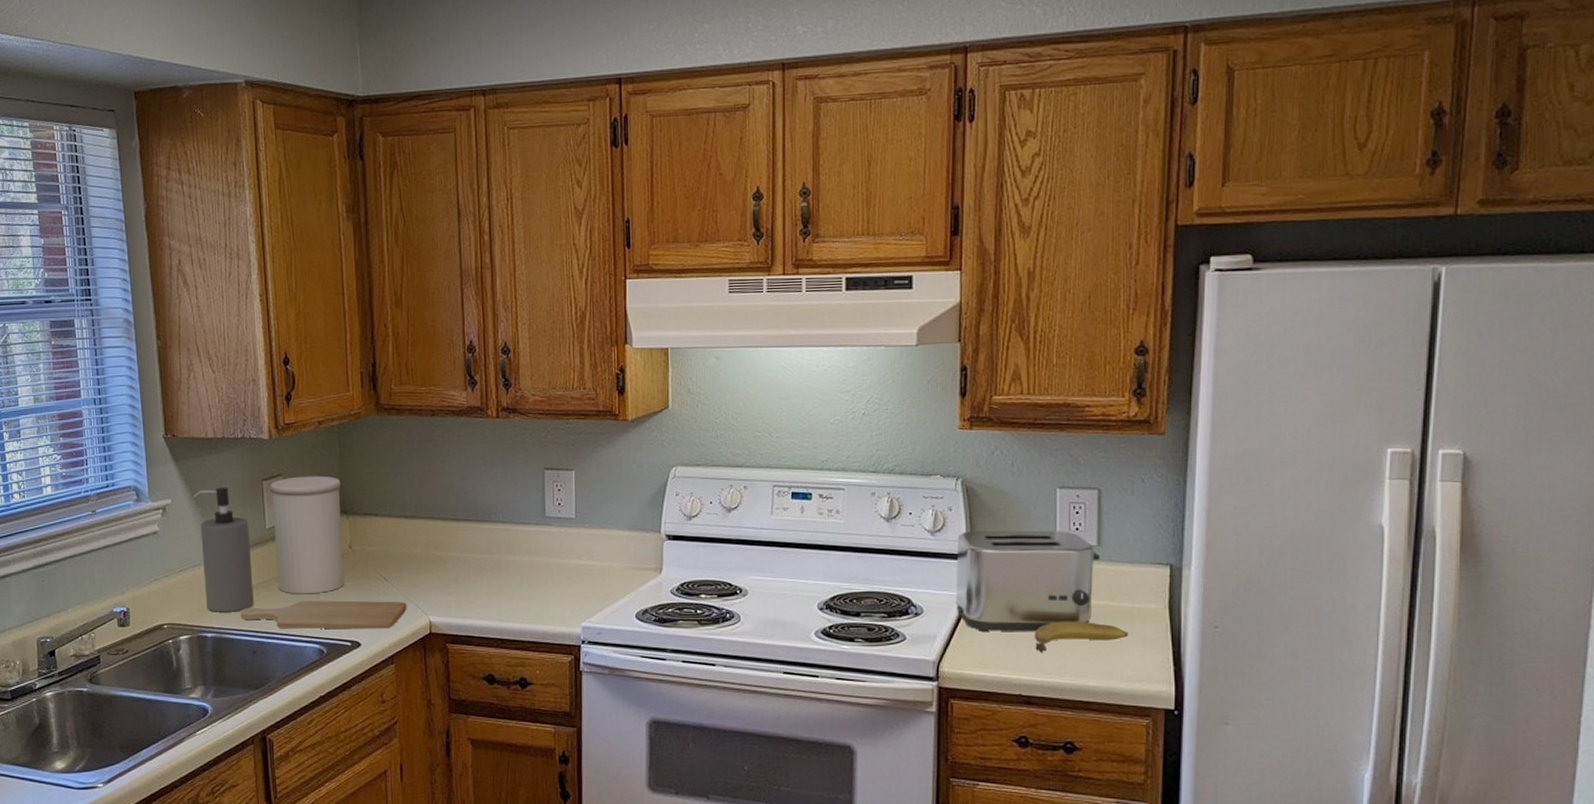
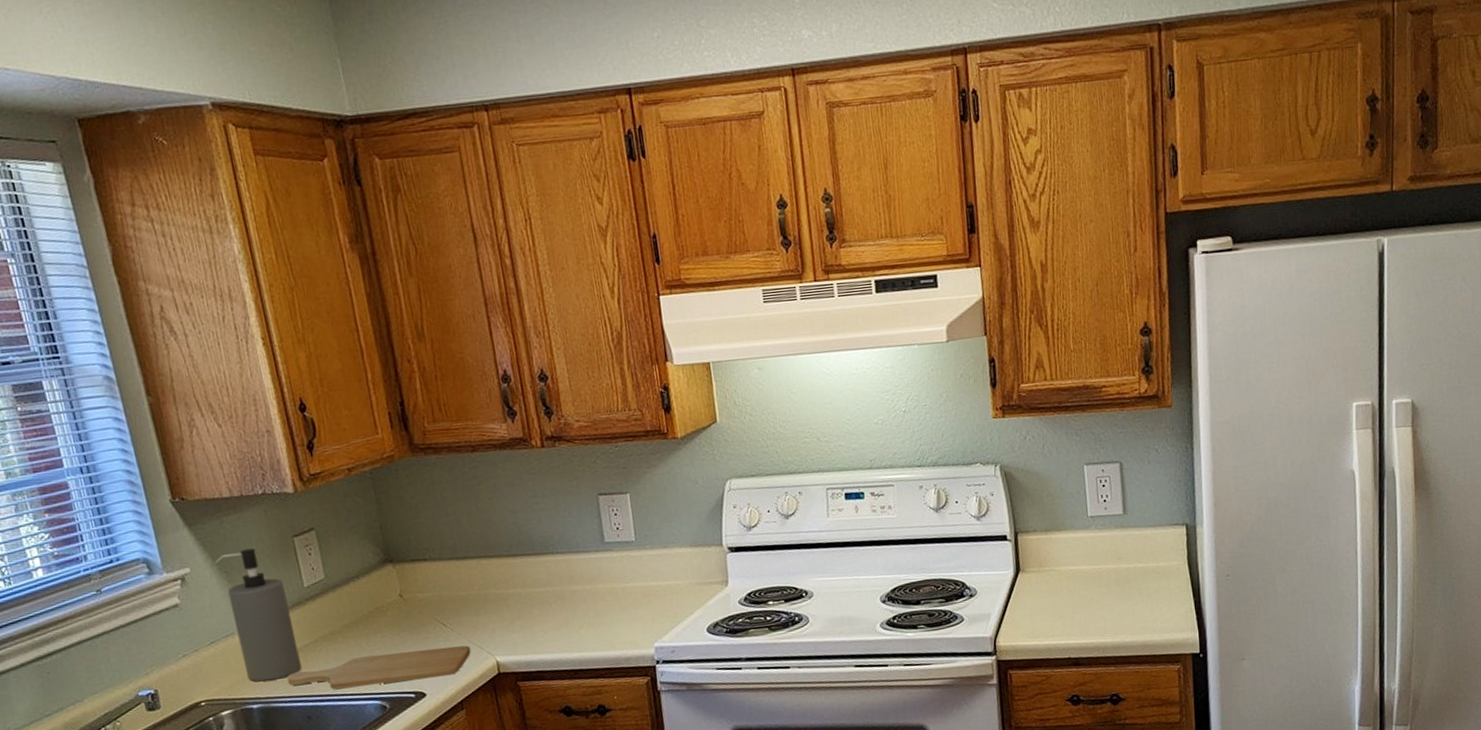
canister: present [270,475,345,595] -> none [302,525,400,652]
toaster: present [955,530,1100,632] -> none [1001,503,1126,605]
fruit: present [1035,621,1128,654] -> none [1077,584,1156,618]

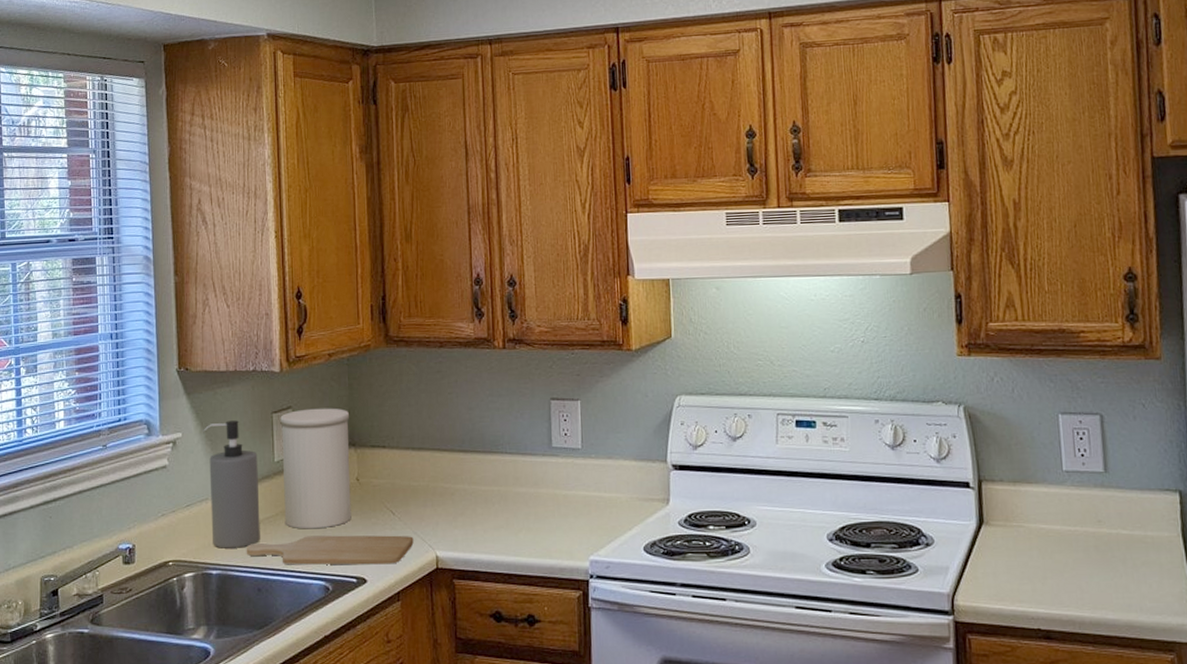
canister: none [302,525,400,652] -> present [280,408,351,529]

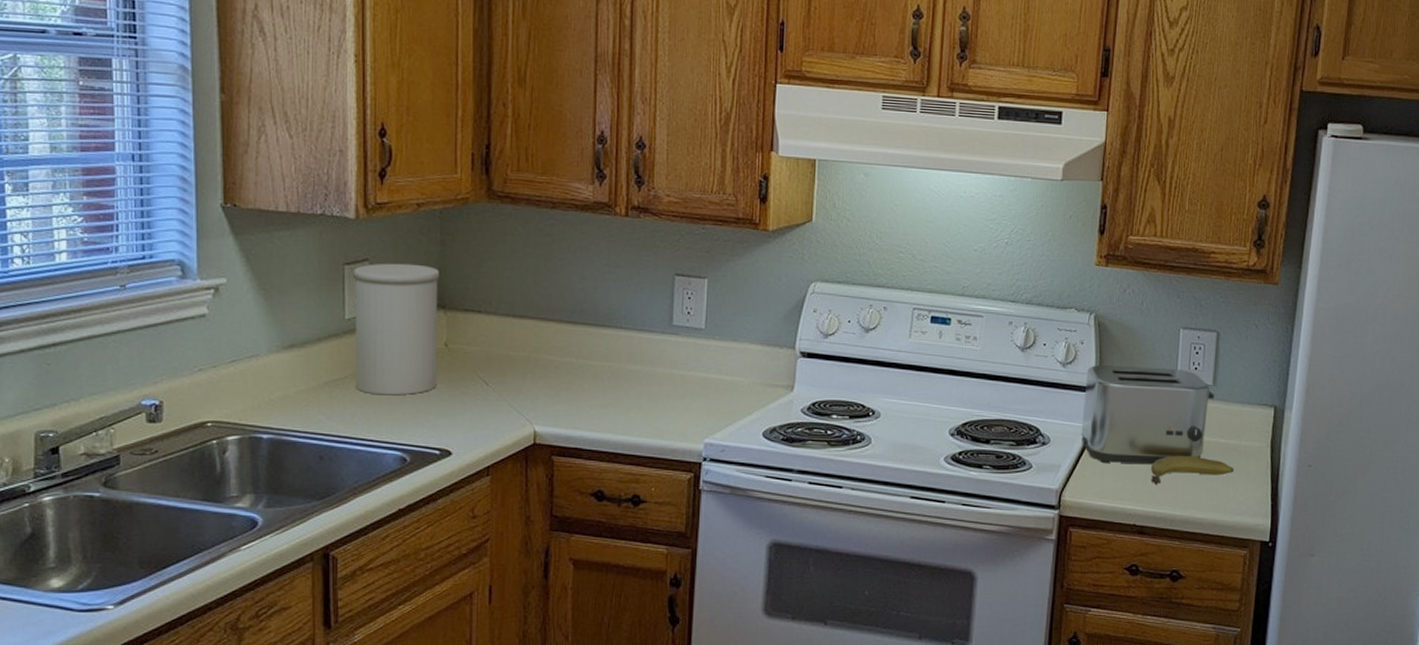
soap dispenser: present [202,420,260,549] -> none [253,269,325,412]
chopping board: present [246,535,414,565] -> none [306,402,509,437]
toaster: none [963,456,1108,562] -> present [1081,364,1214,465]
fruit: none [1048,550,1144,585] -> present [1151,455,1234,486]

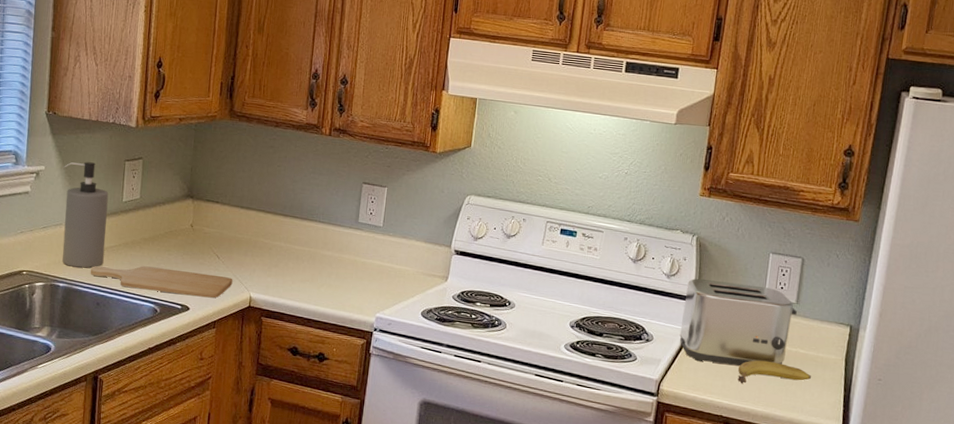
soap dispenser: none [253,269,325,412] -> present [62,162,109,268]
chopping board: none [306,402,509,437] -> present [90,265,233,298]
canister: present [354,263,439,396] -> none [126,161,191,262]

